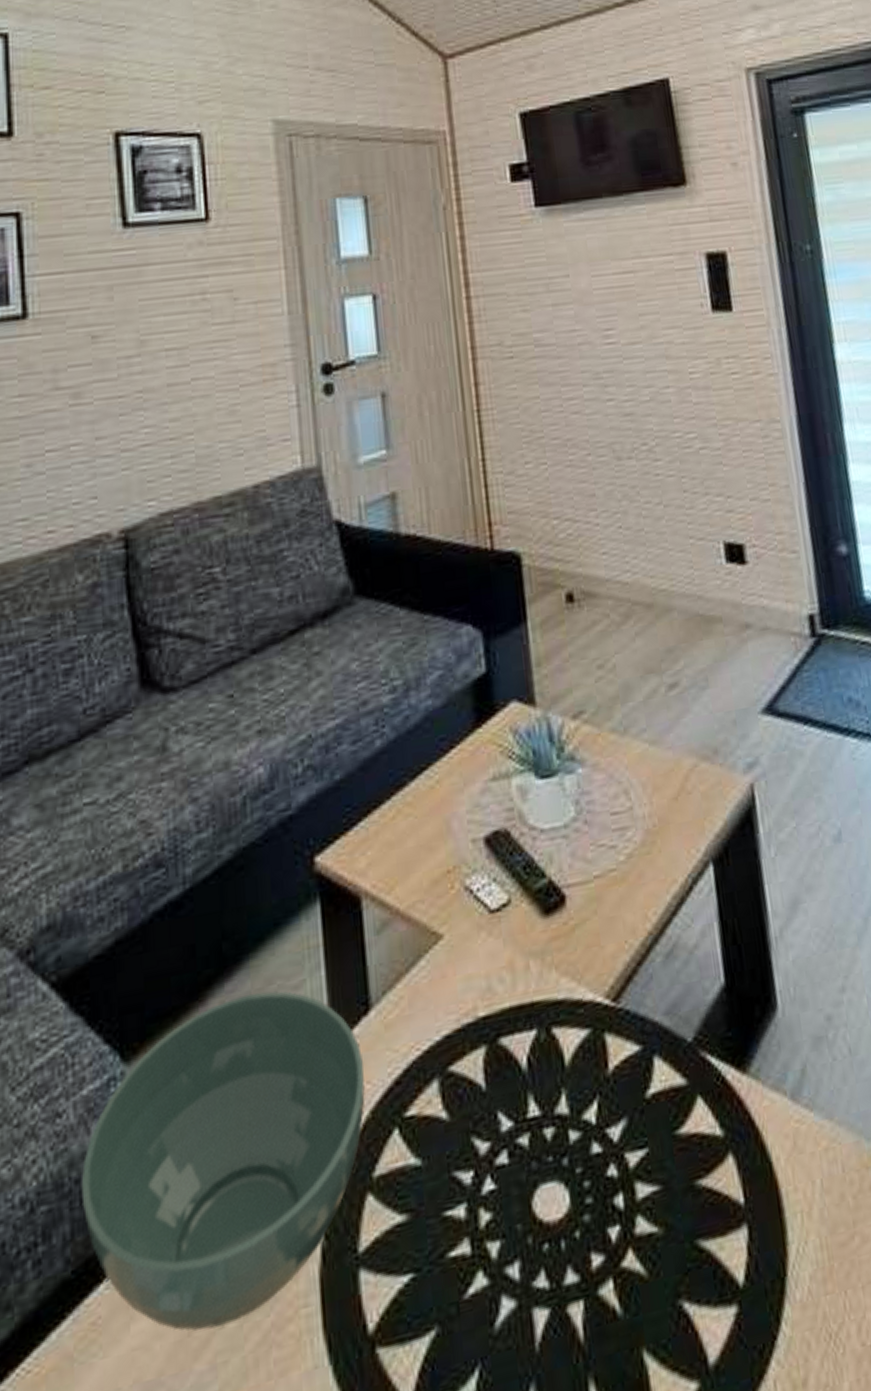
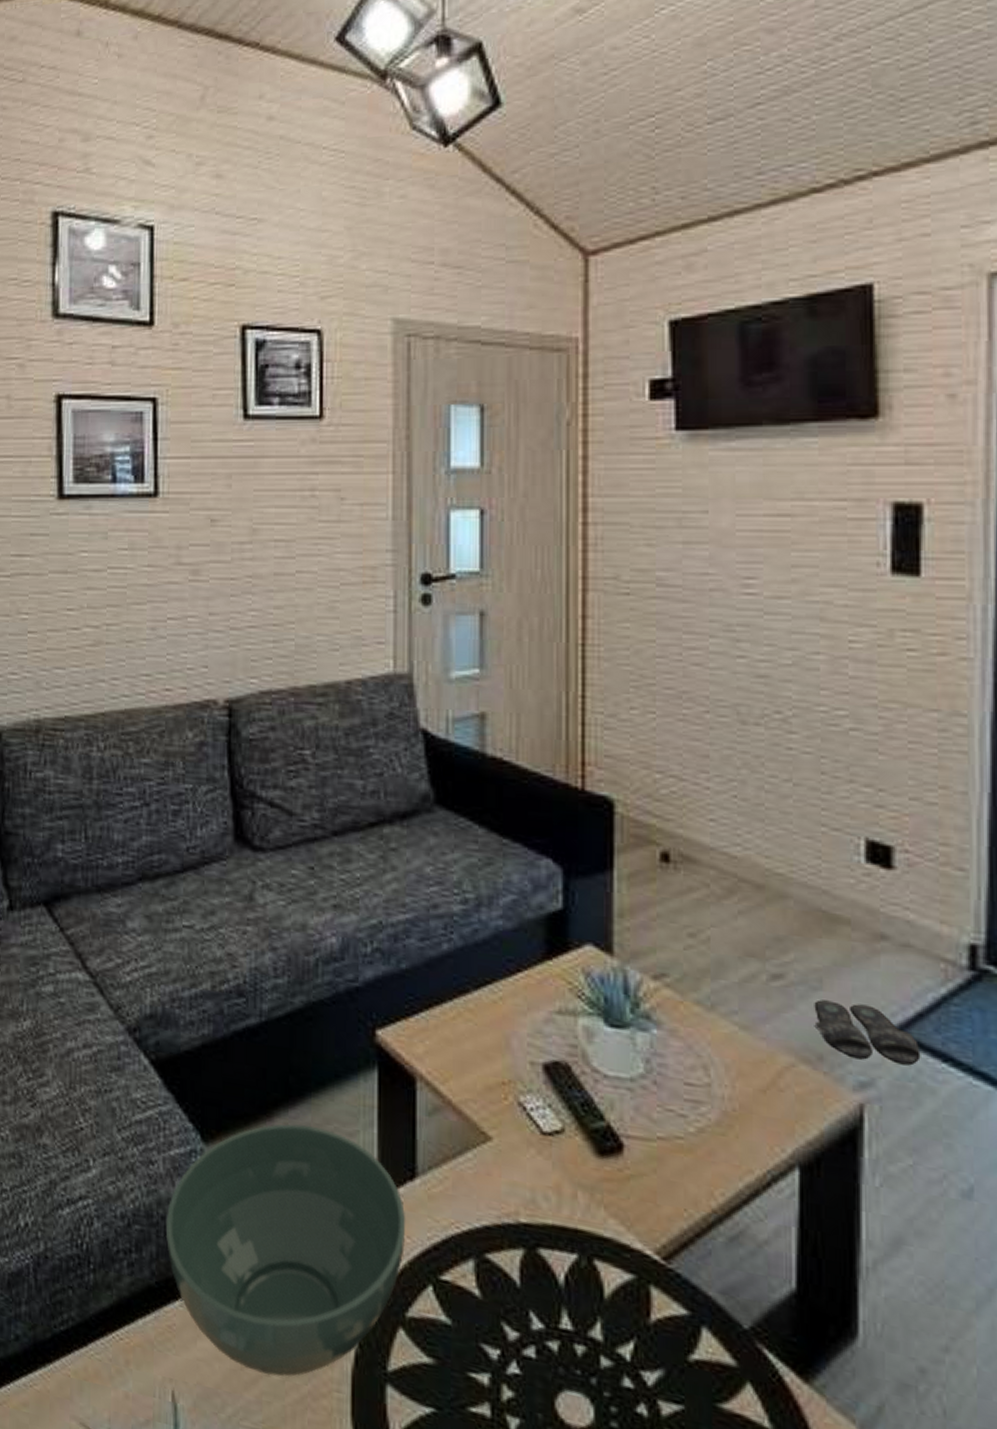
slippers: none [704,691,788,744] -> present [814,999,921,1066]

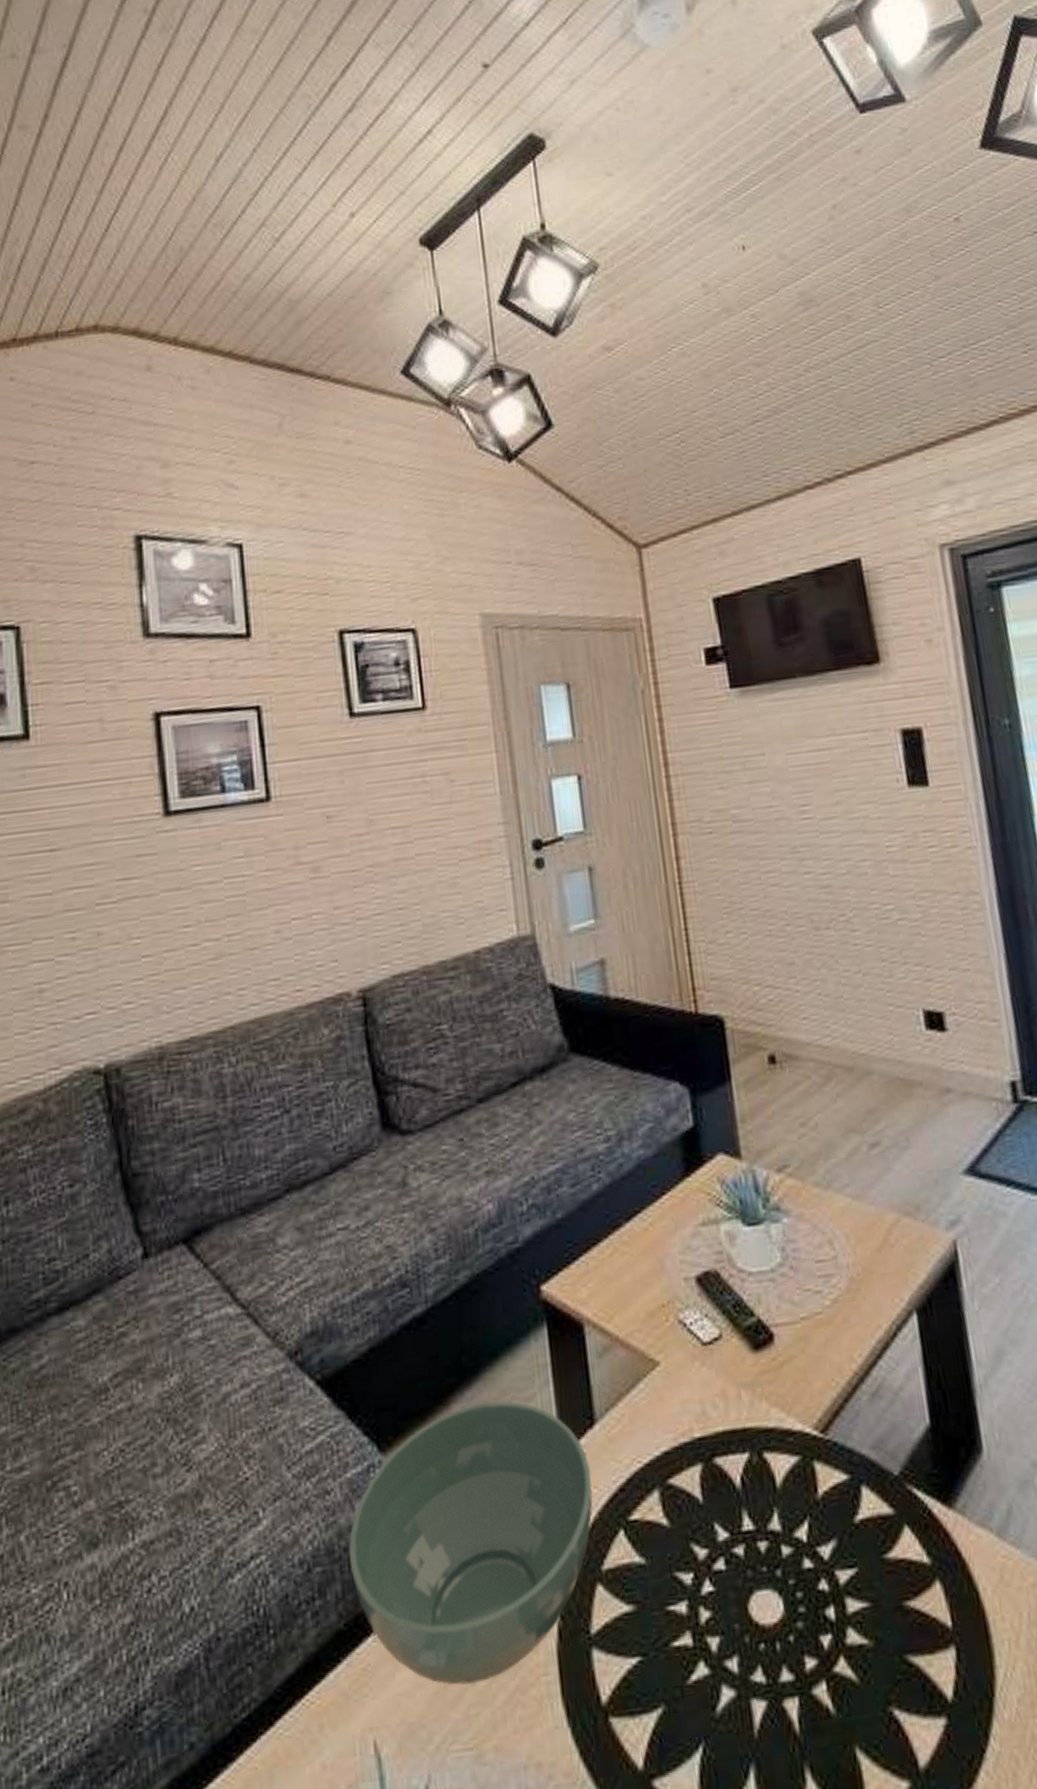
slippers: present [814,999,921,1066] -> none [906,1152,991,1202]

